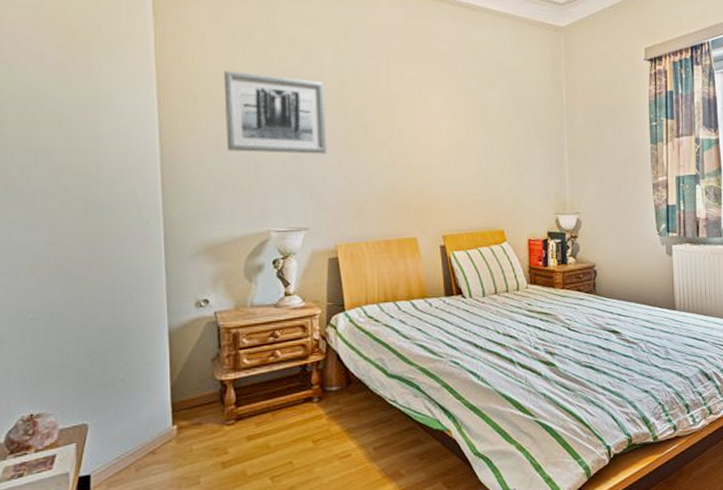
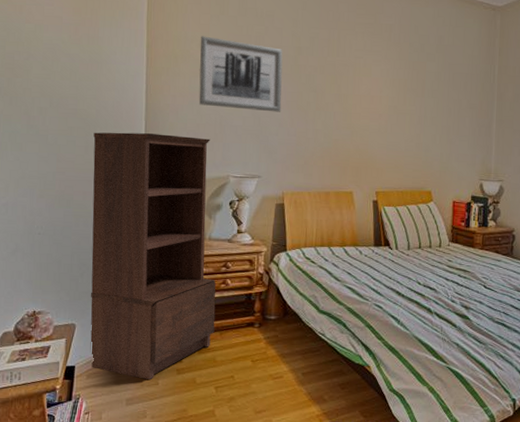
shelving unit: none [95,188,265,480] -> present [90,132,216,379]

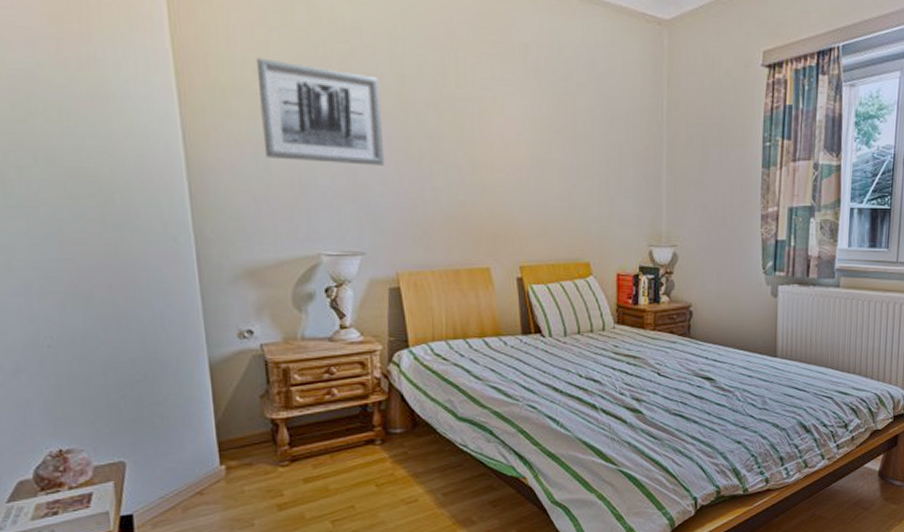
shelving unit: present [90,132,216,379] -> none [111,199,323,521]

